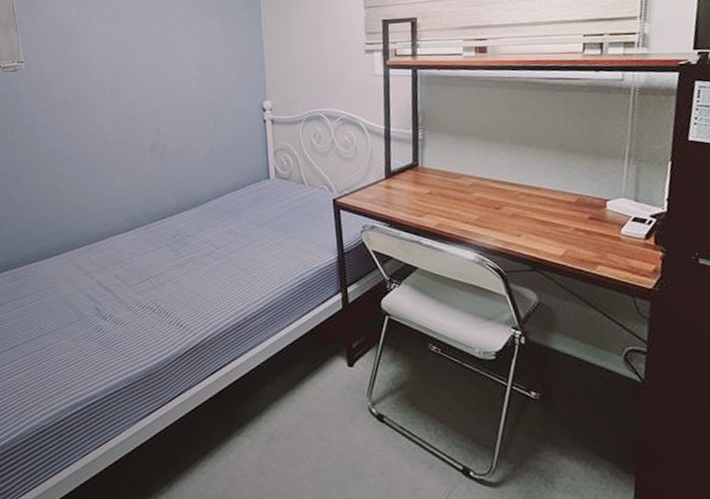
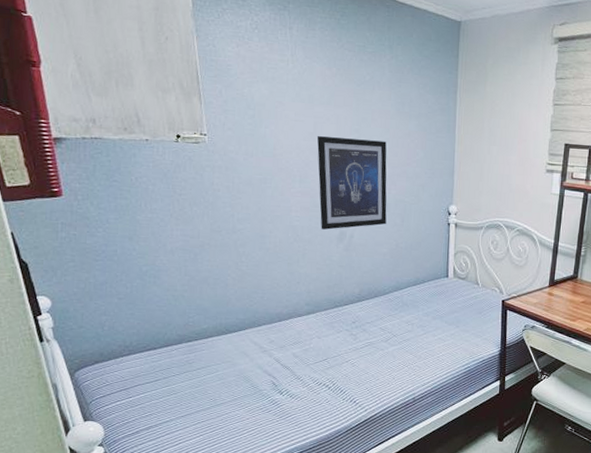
wall art: none [124,44,199,141] -> present [316,136,387,230]

